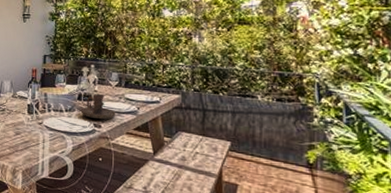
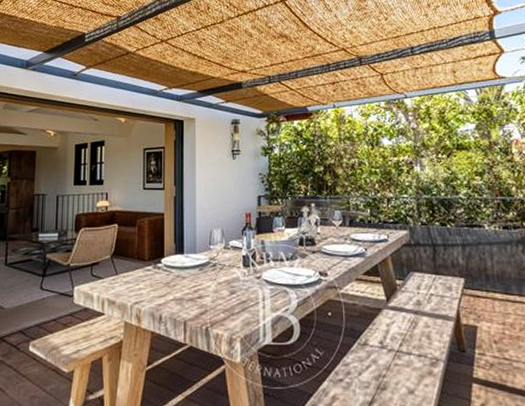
candle holder: present [80,94,116,120] -> none [303,237,343,266]

